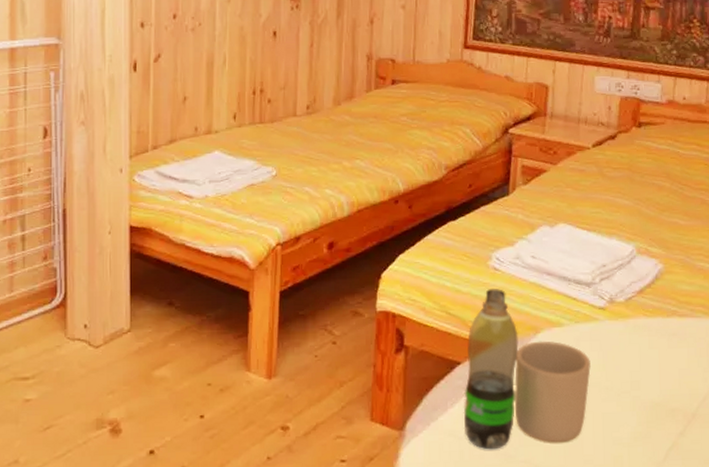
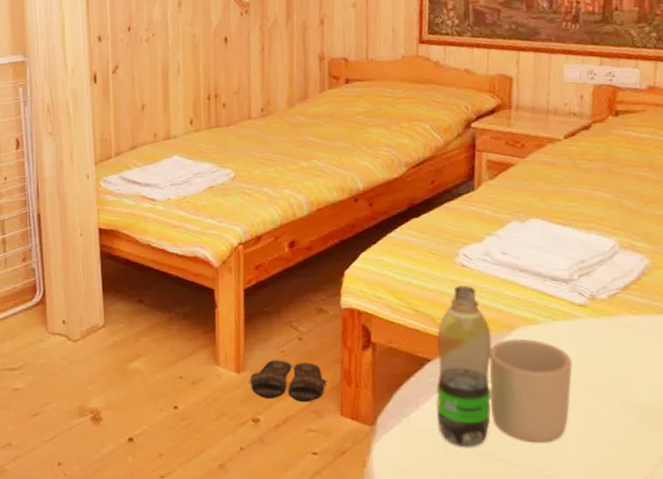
slippers: none [282,365,359,407] -> present [251,360,327,401]

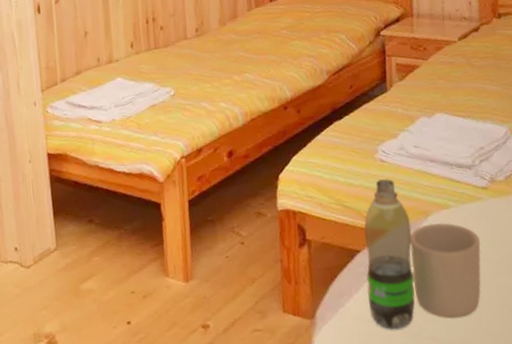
slippers: present [251,360,327,401] -> none [198,264,269,304]

